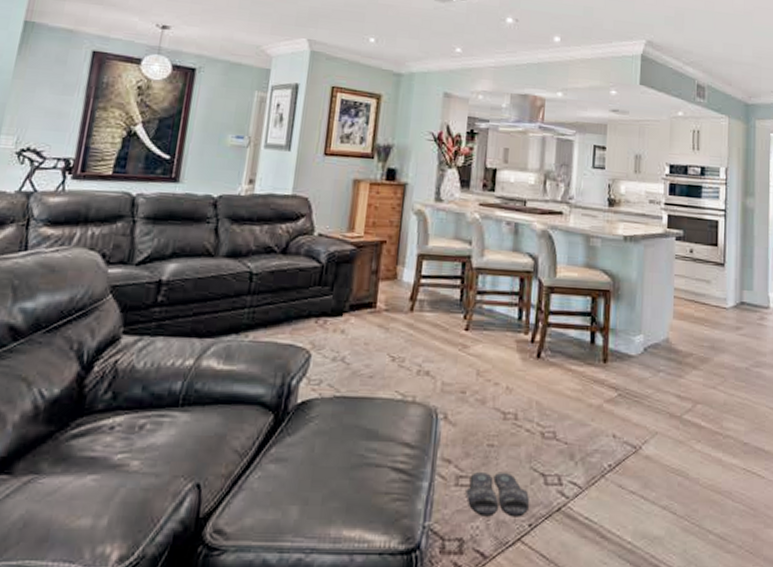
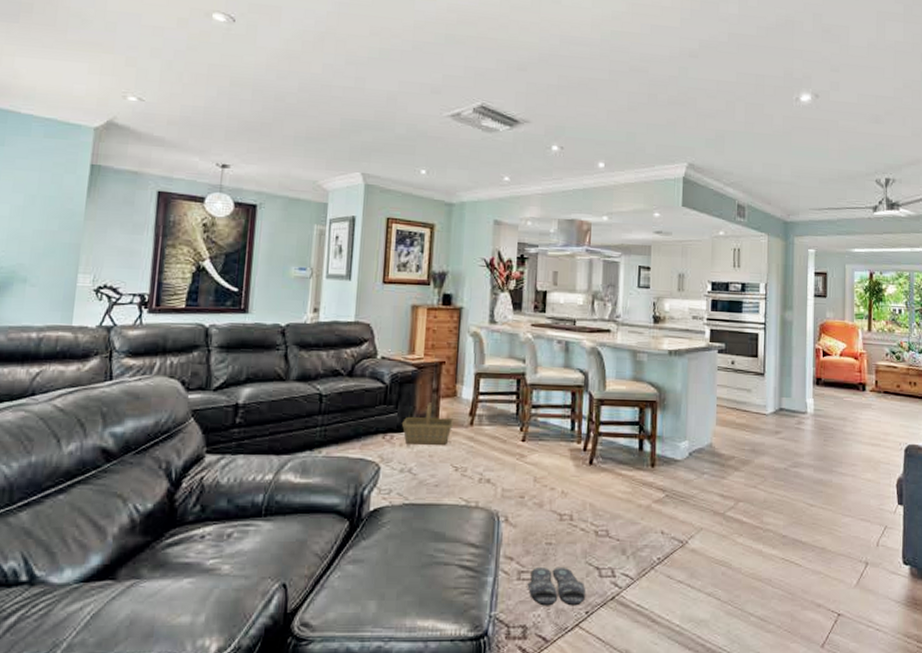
basket: none [337,285,393,332] -> present [402,403,454,445]

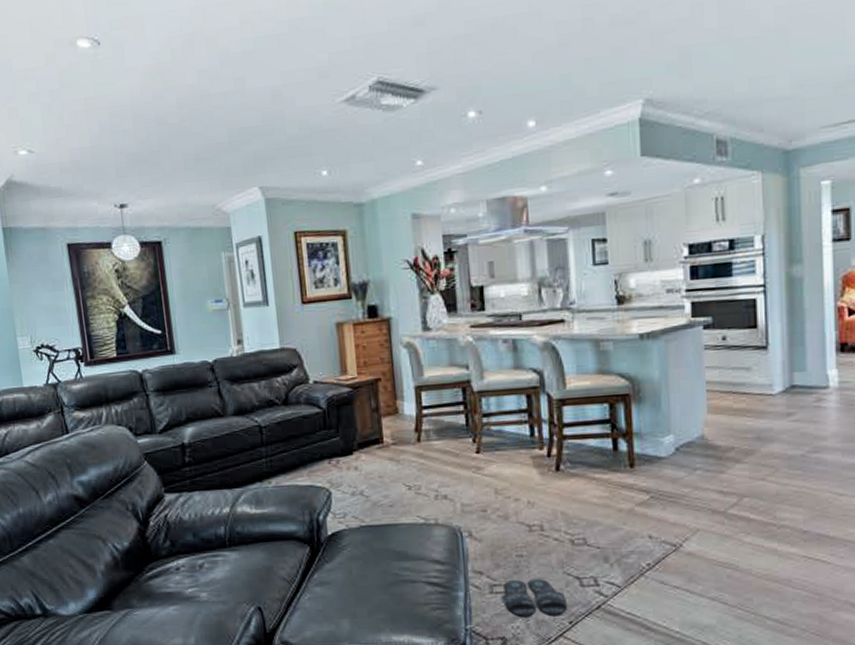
basket: present [402,403,454,445] -> none [346,422,400,467]

